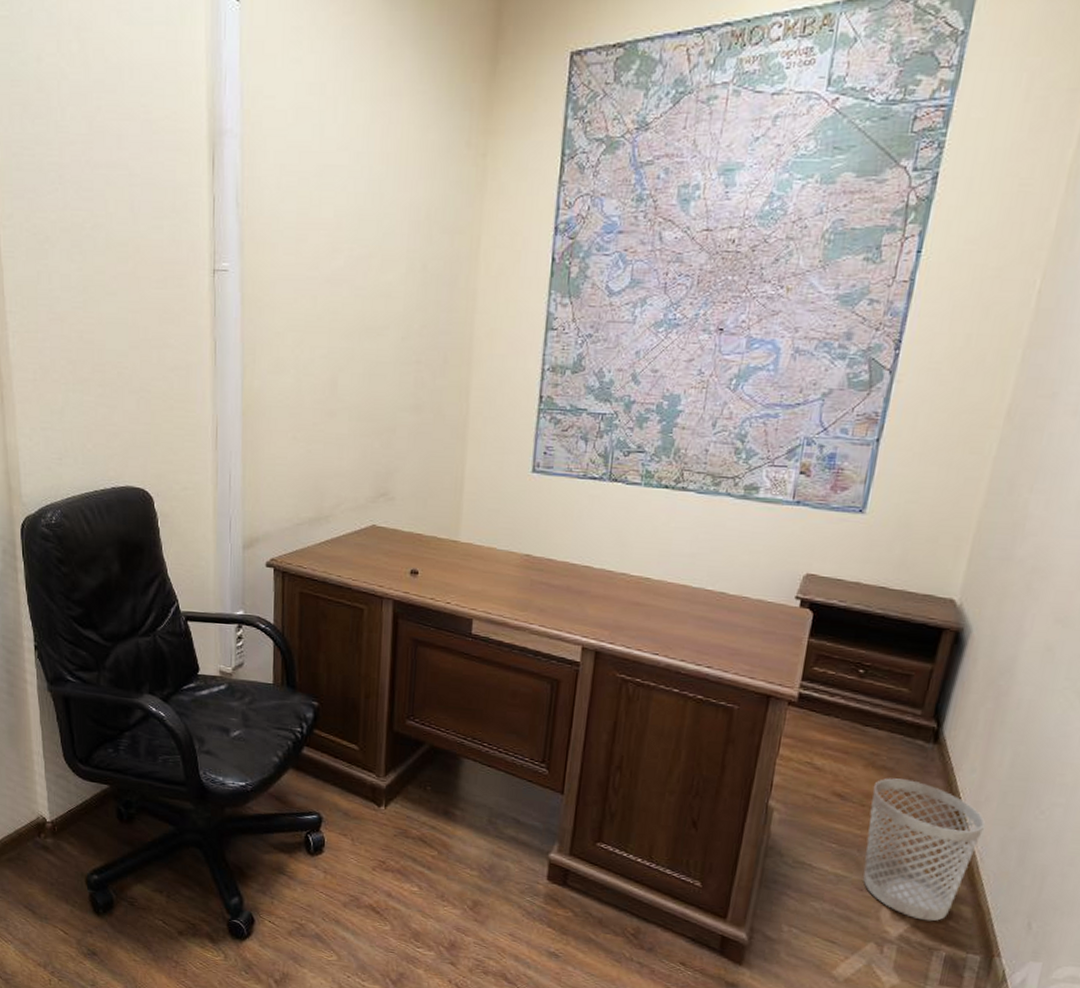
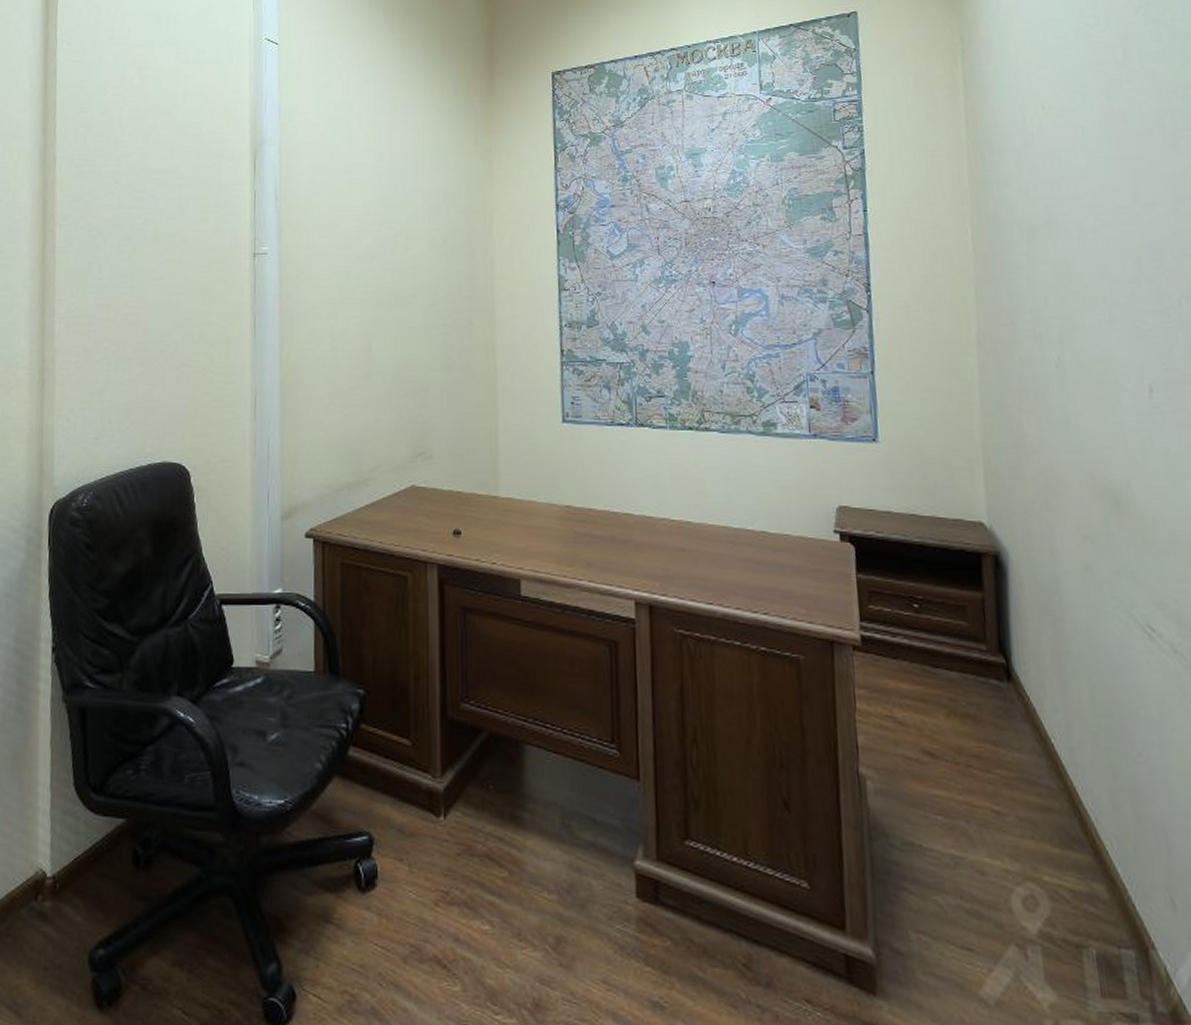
wastebasket: present [863,778,985,922] -> none [961,727,1088,908]

